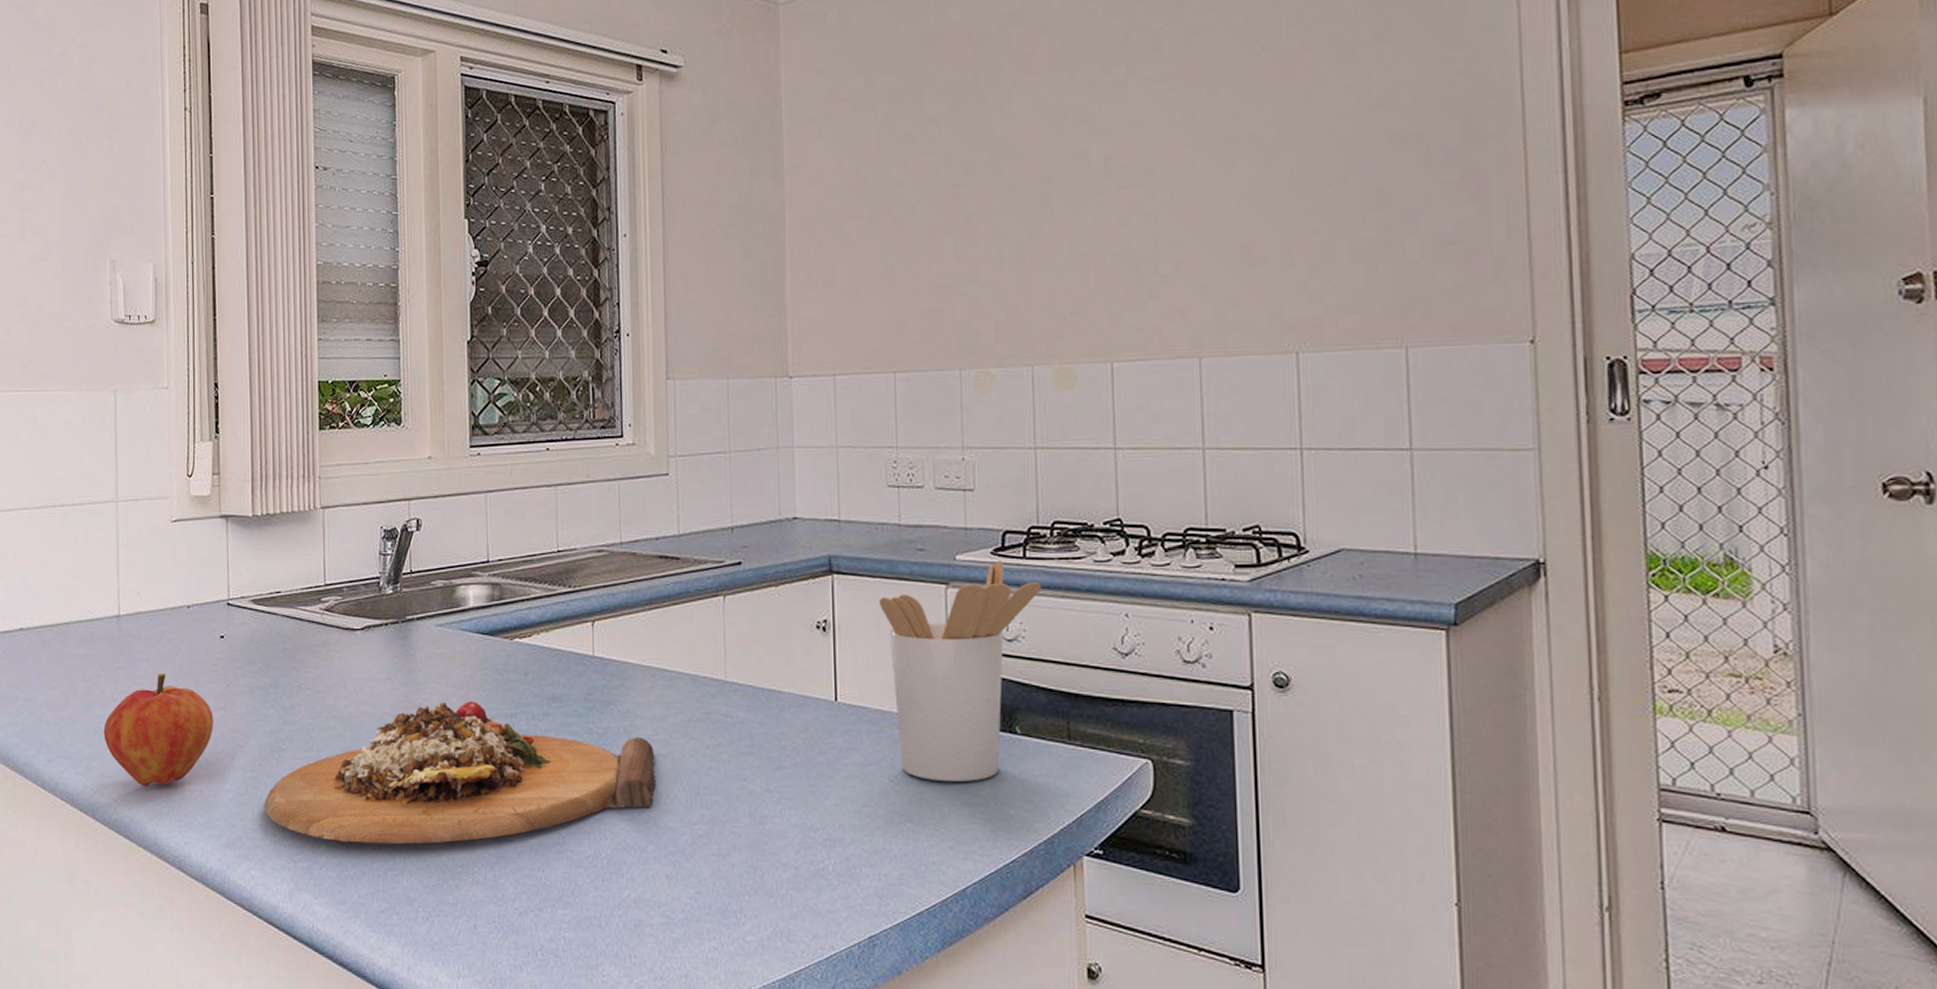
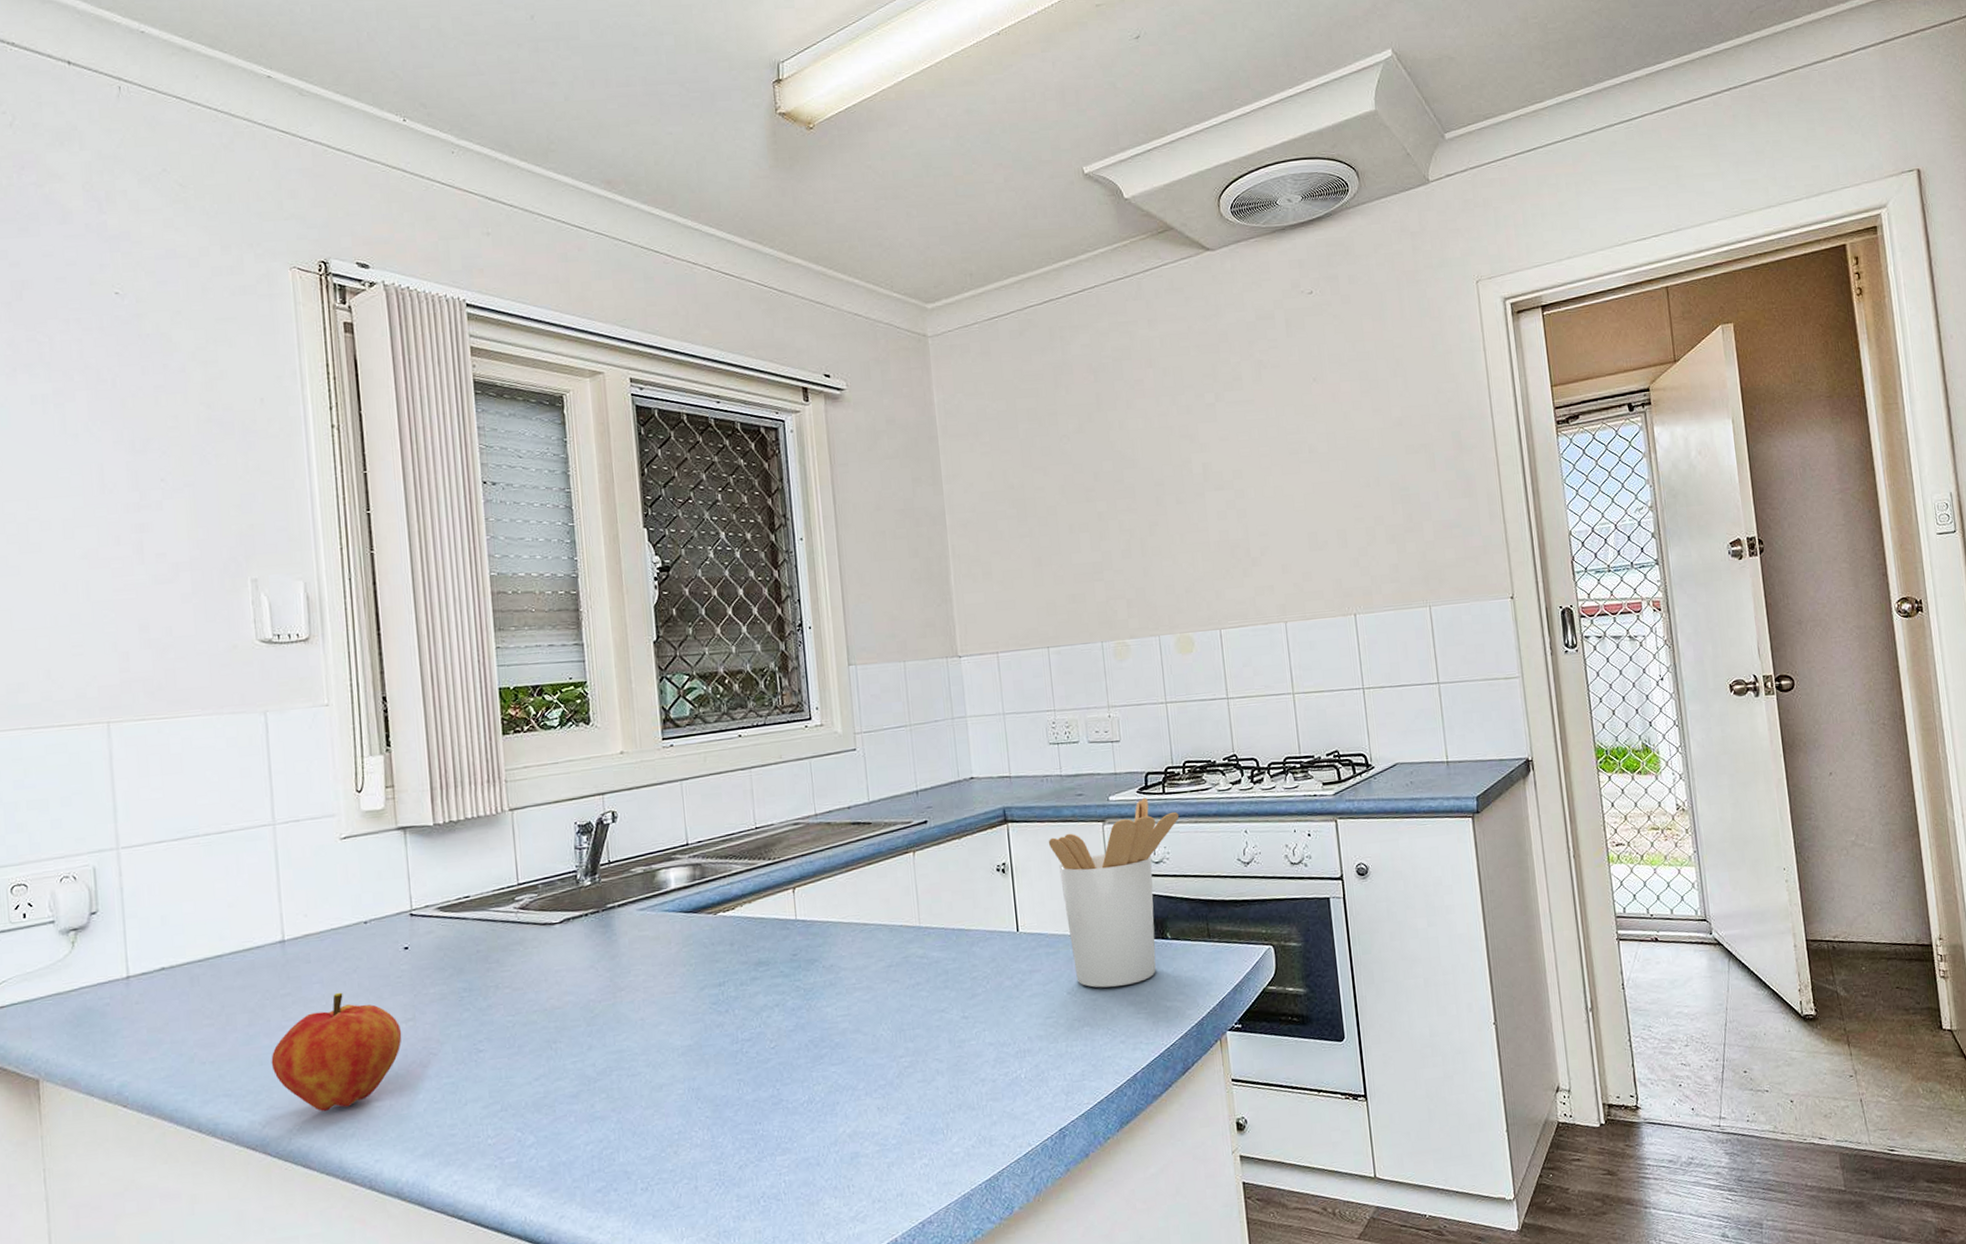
cutting board: present [264,701,656,845] -> none [463,976,863,1132]

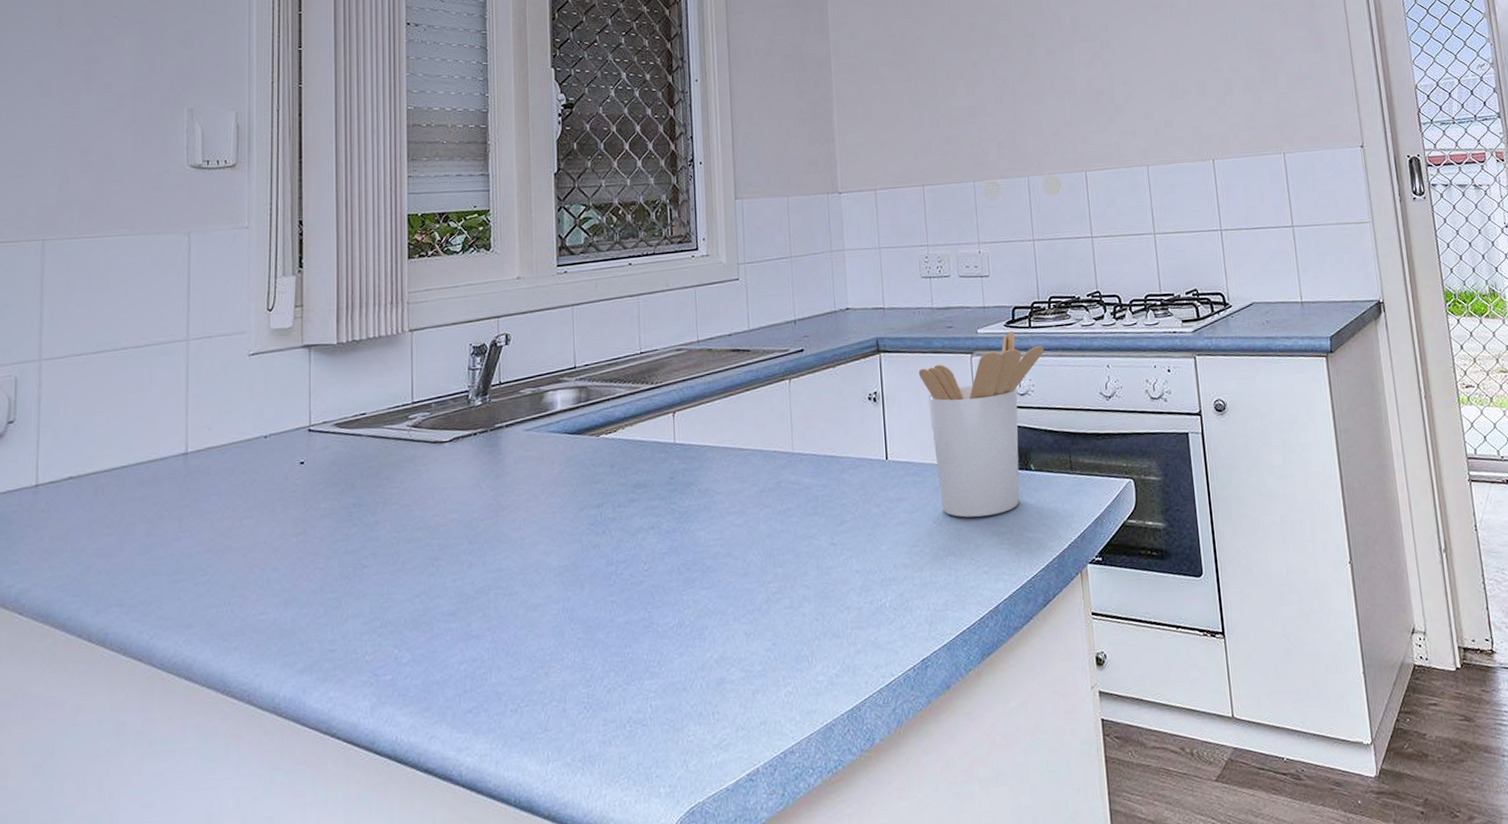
fruit: present [271,992,402,1112] -> none [164,505,291,624]

